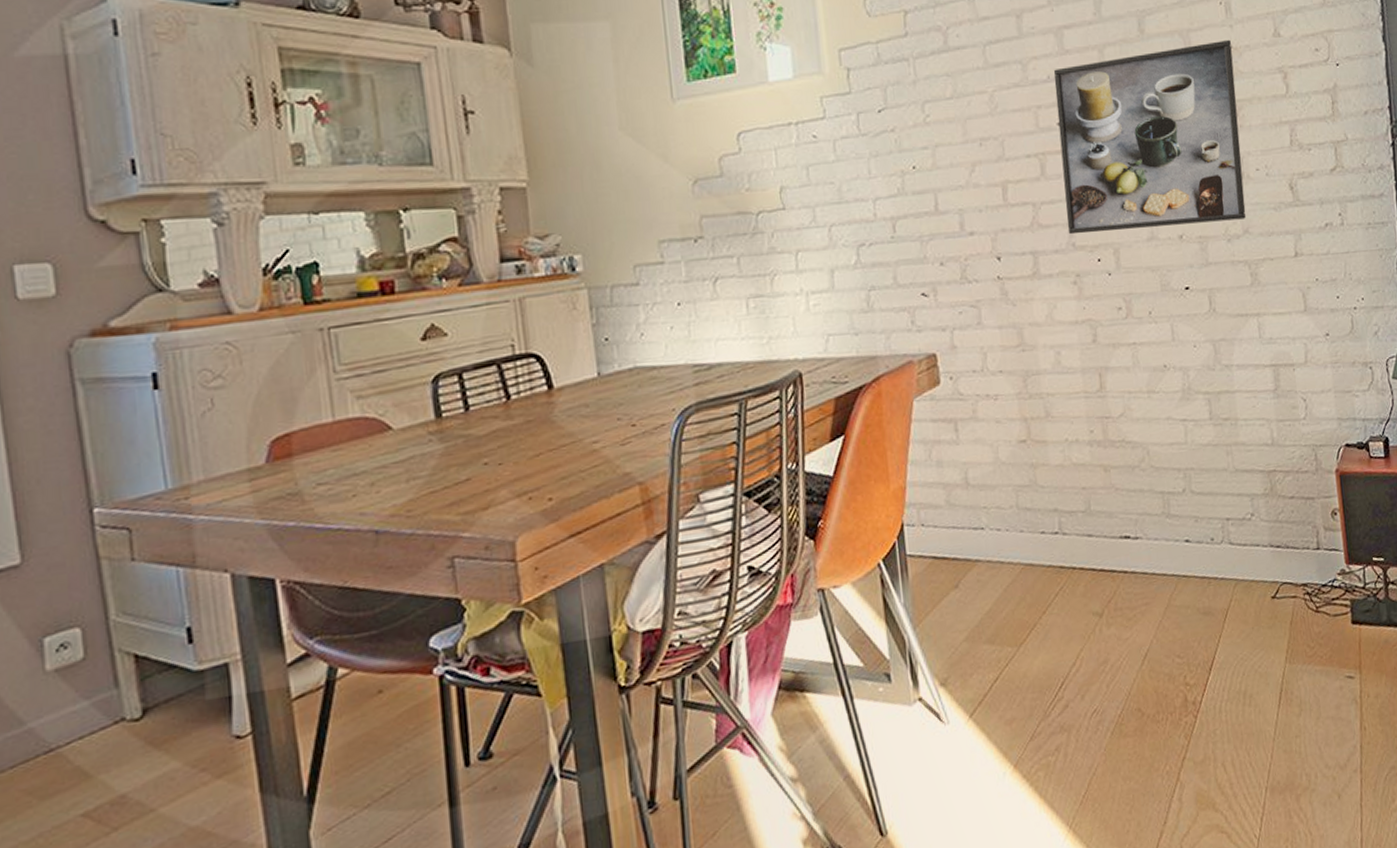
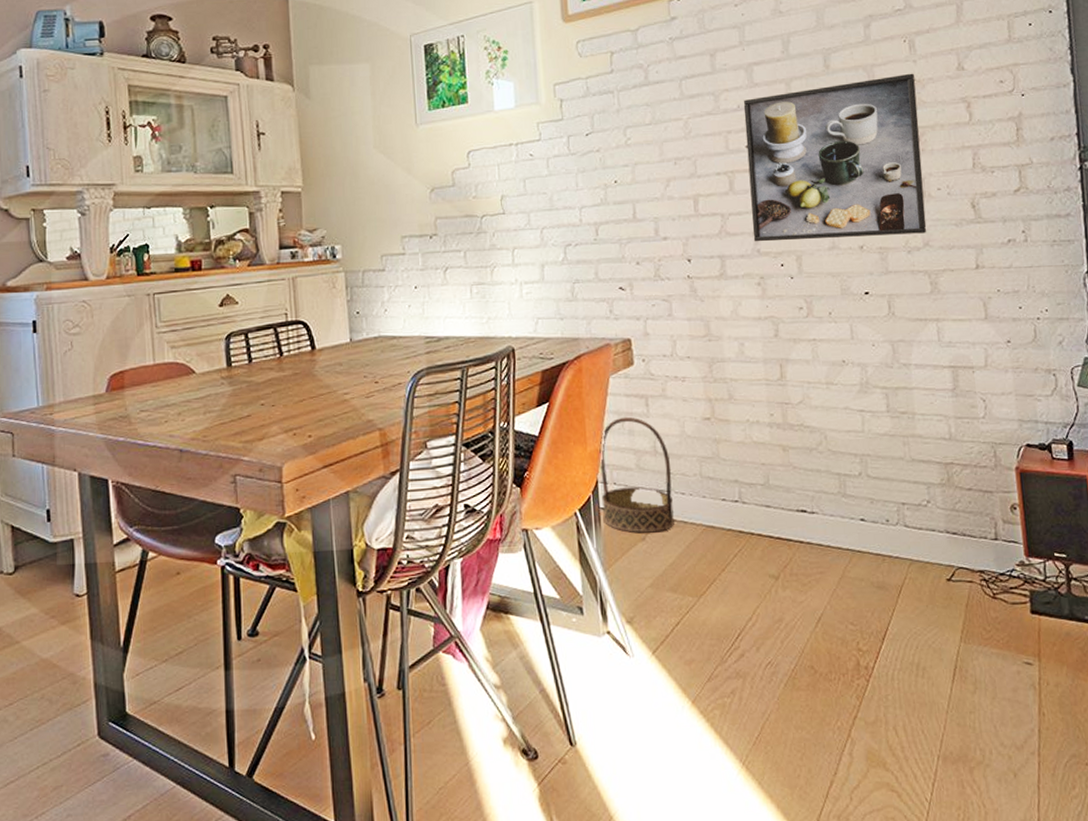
basket: none [904,445,990,581] -> present [599,416,674,534]

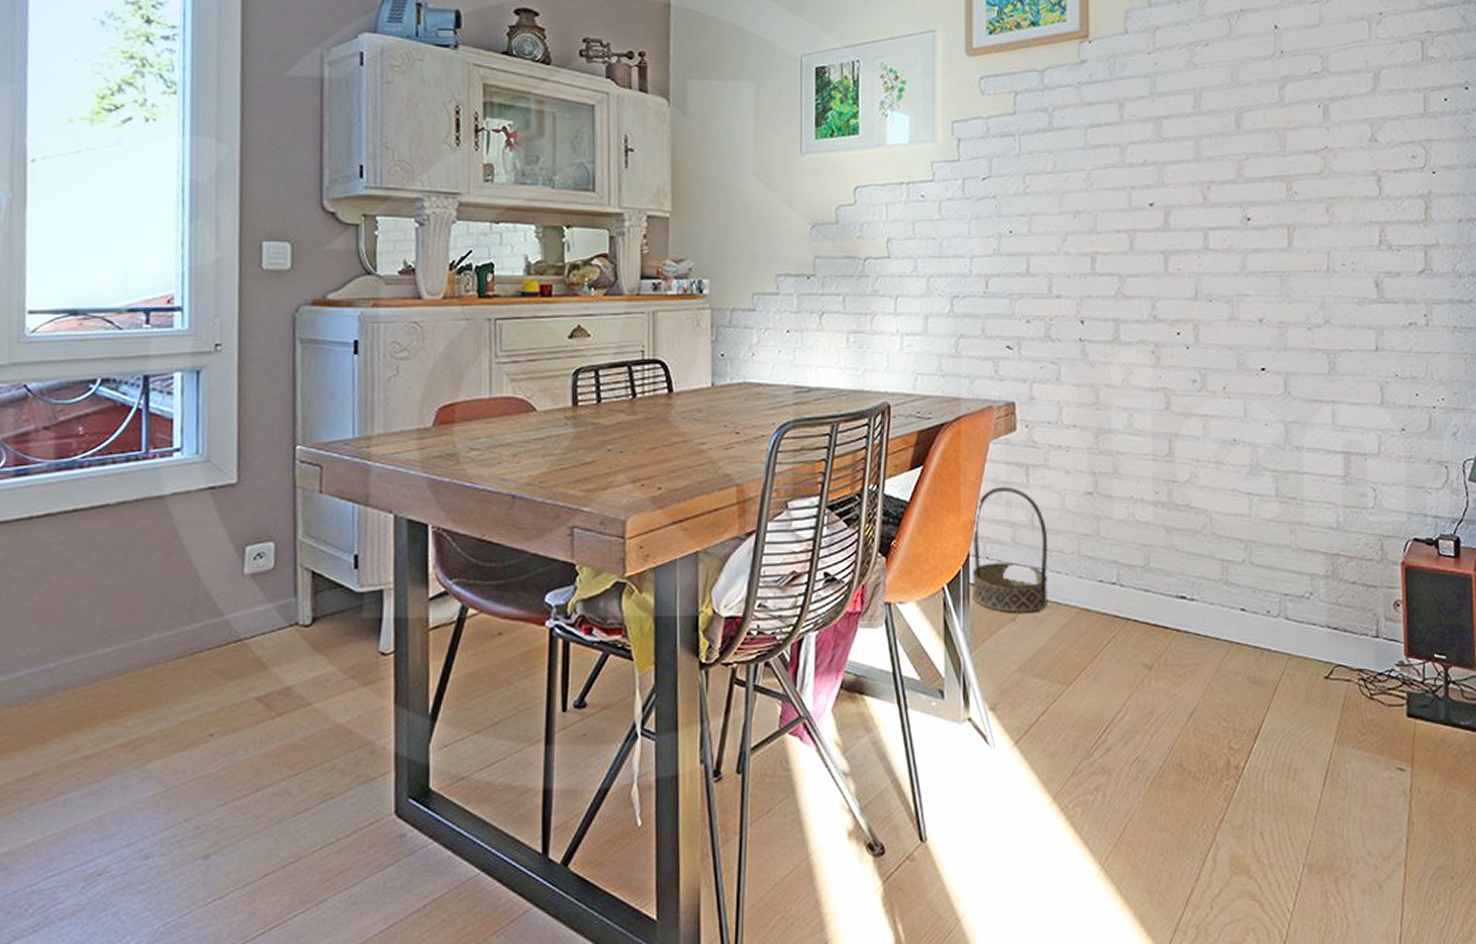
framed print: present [743,73,927,242] -> none [1149,140,1329,310]

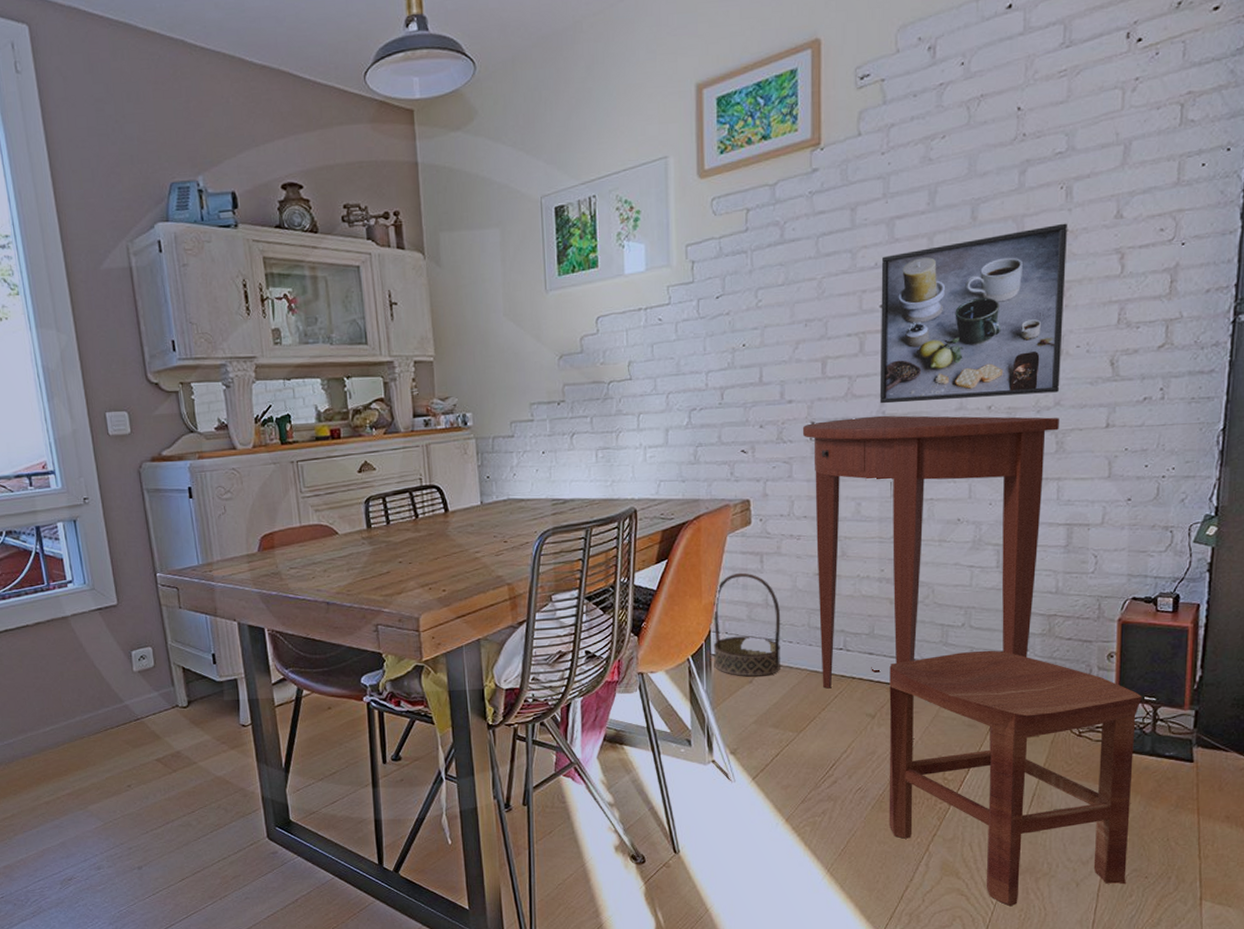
console table: none [1071,319,1330,631] -> present [802,415,1059,689]
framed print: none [1149,140,1329,310] -> present [879,223,1068,404]
stool: none [1167,592,1432,916] -> present [889,650,1142,907]

